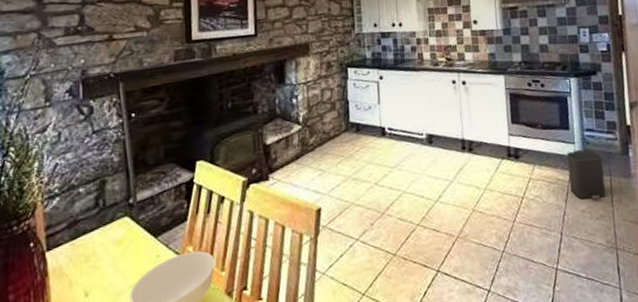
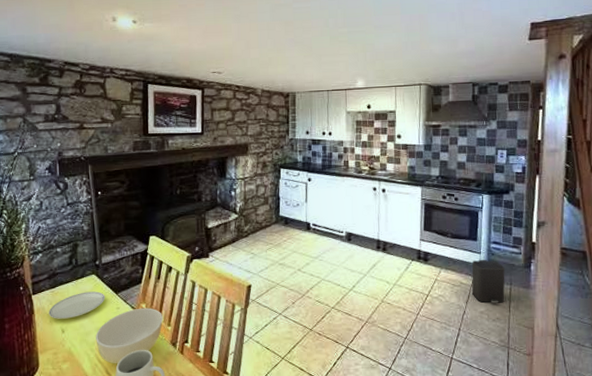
plate: none [67,237,141,280] -> present [48,291,105,319]

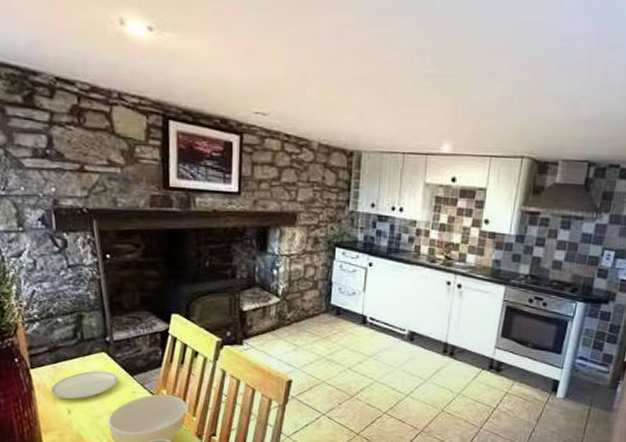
pedal bin: present [471,259,505,303] -> none [545,375,588,424]

